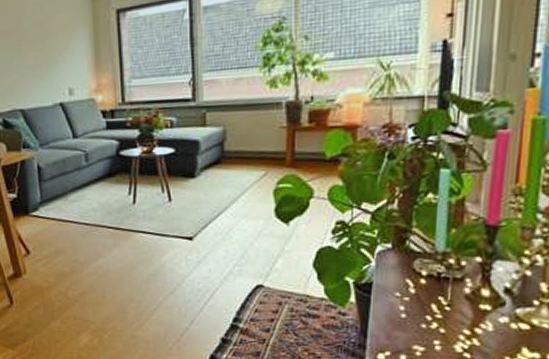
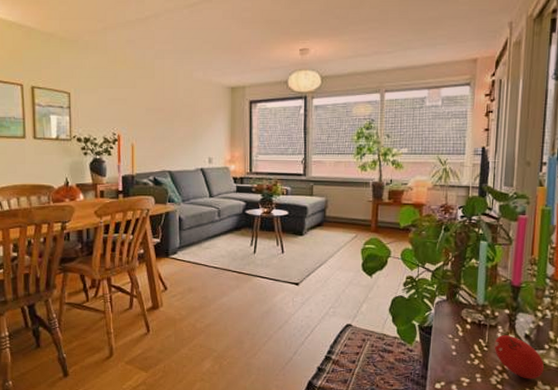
fruit: none [459,290,533,345] -> present [494,335,545,379]

